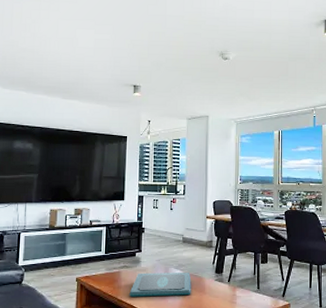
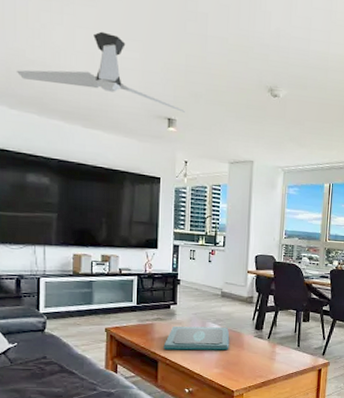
ceiling fan: none [11,21,148,79] -> present [17,31,185,112]

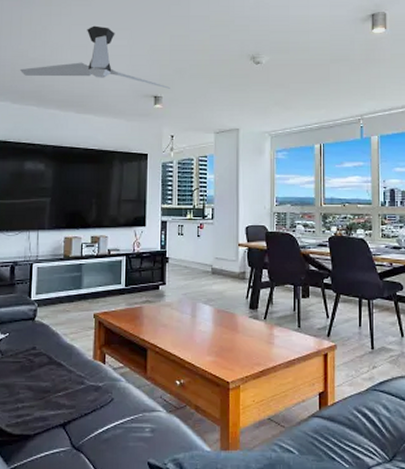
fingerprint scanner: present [163,325,230,351] -> none [152,308,222,336]

